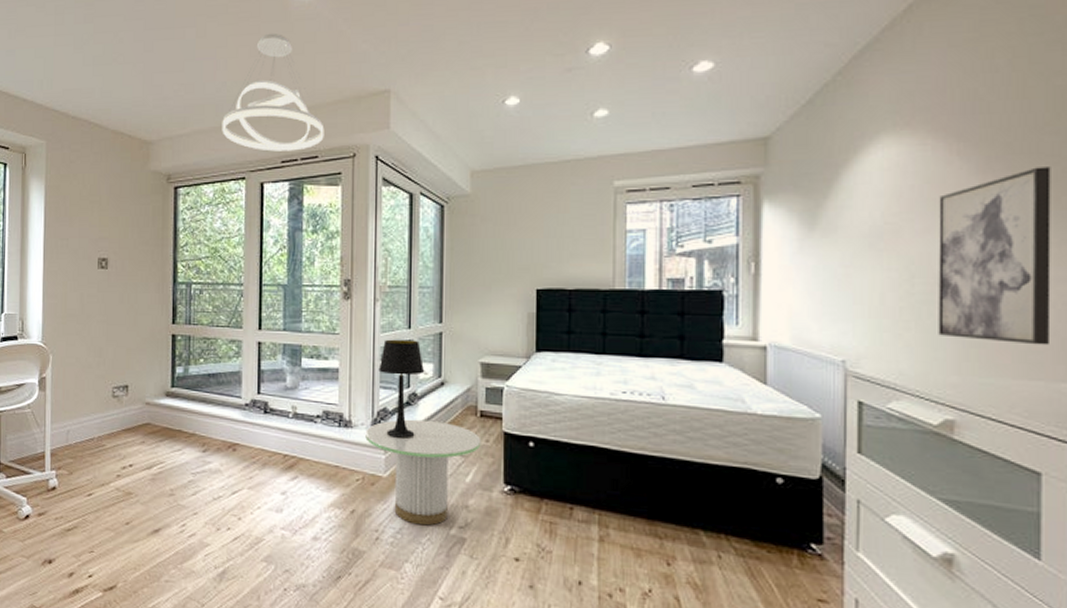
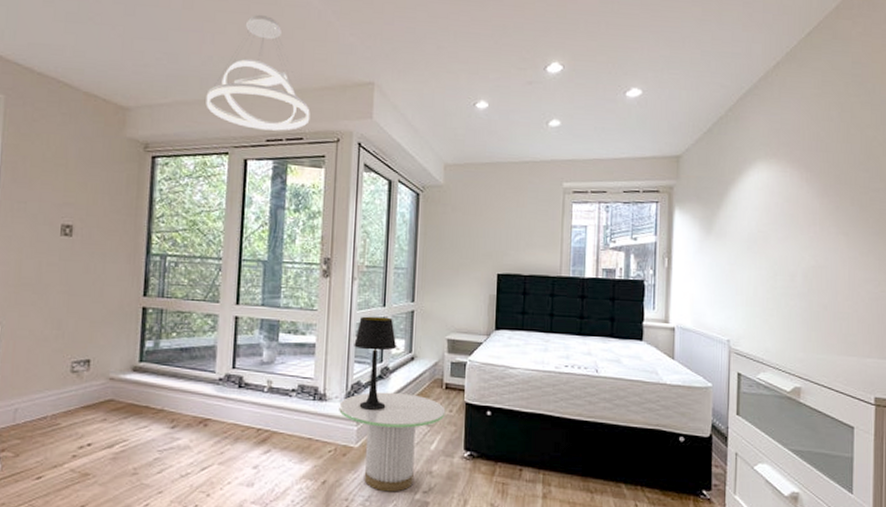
wall art: present [938,167,1051,345] -> none [792,195,863,330]

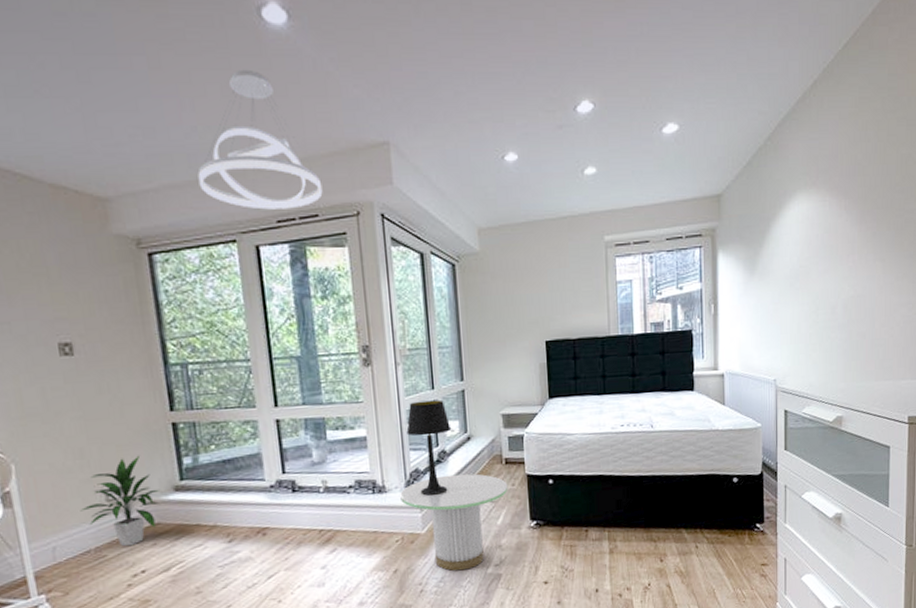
indoor plant: none [46,333,120,418] -> present [80,455,161,547]

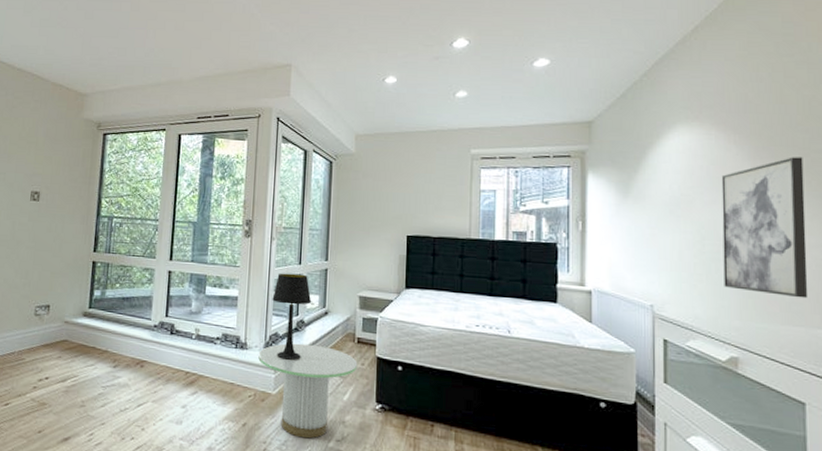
indoor plant: present [80,455,161,547] -> none [15,283,74,355]
pendant light: present [197,69,323,210] -> none [148,11,235,109]
wall art: none [833,218,899,355] -> present [721,157,808,299]

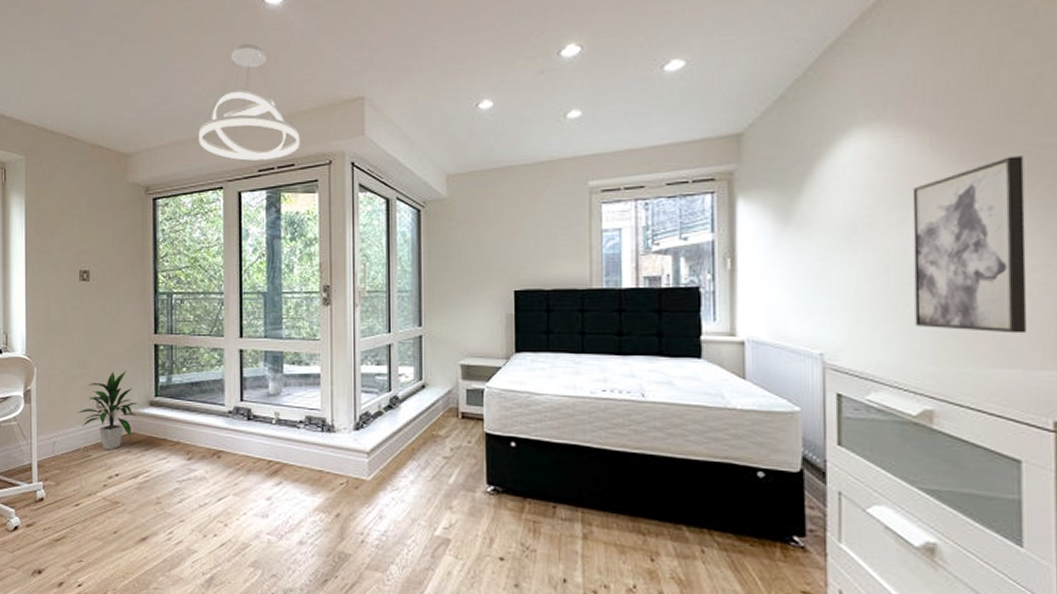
indoor plant: none [15,283,74,355] -> present [77,370,139,450]
pendant light: none [148,11,235,109] -> present [198,43,300,161]
side table: present [258,343,358,439] -> none [348,422,464,528]
table lamp: present [272,273,312,360] -> none [360,343,406,442]

